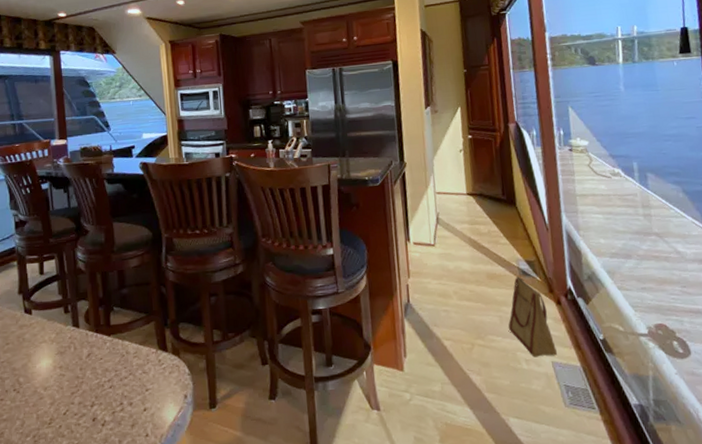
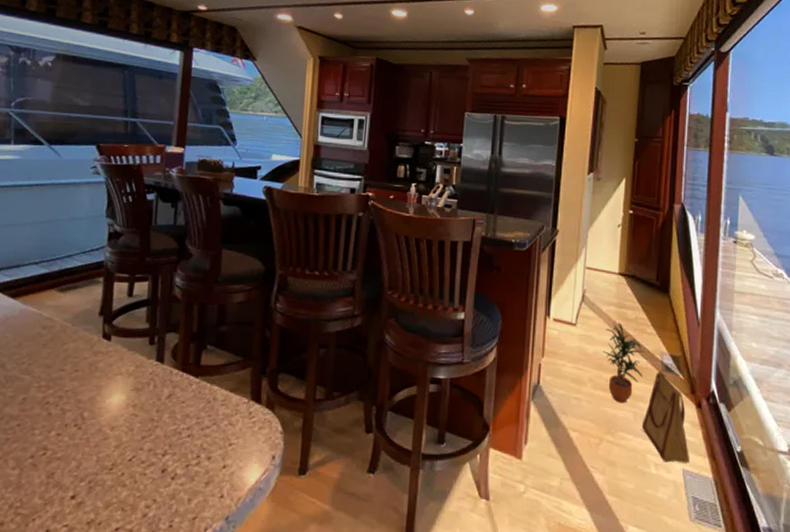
potted plant: none [462,238,502,310] -> present [603,323,646,404]

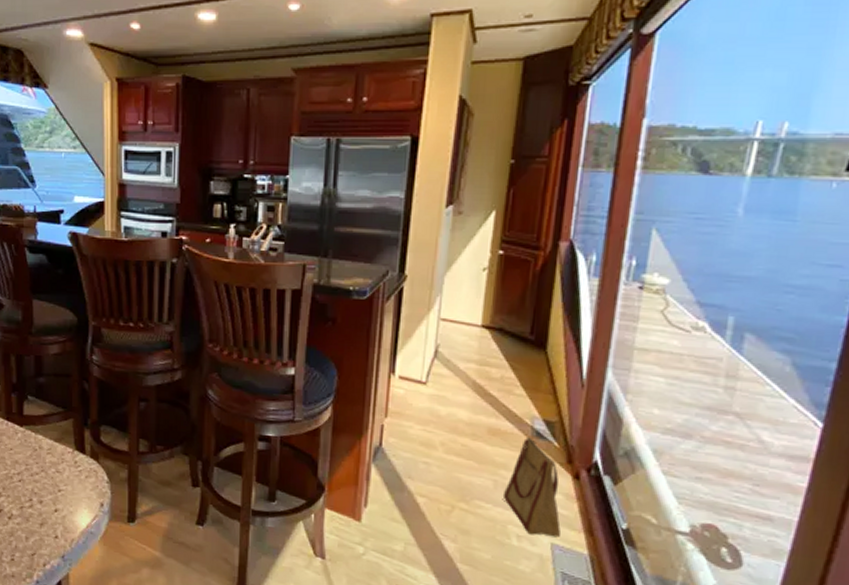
potted plant: present [603,323,646,404] -> none [458,383,512,471]

